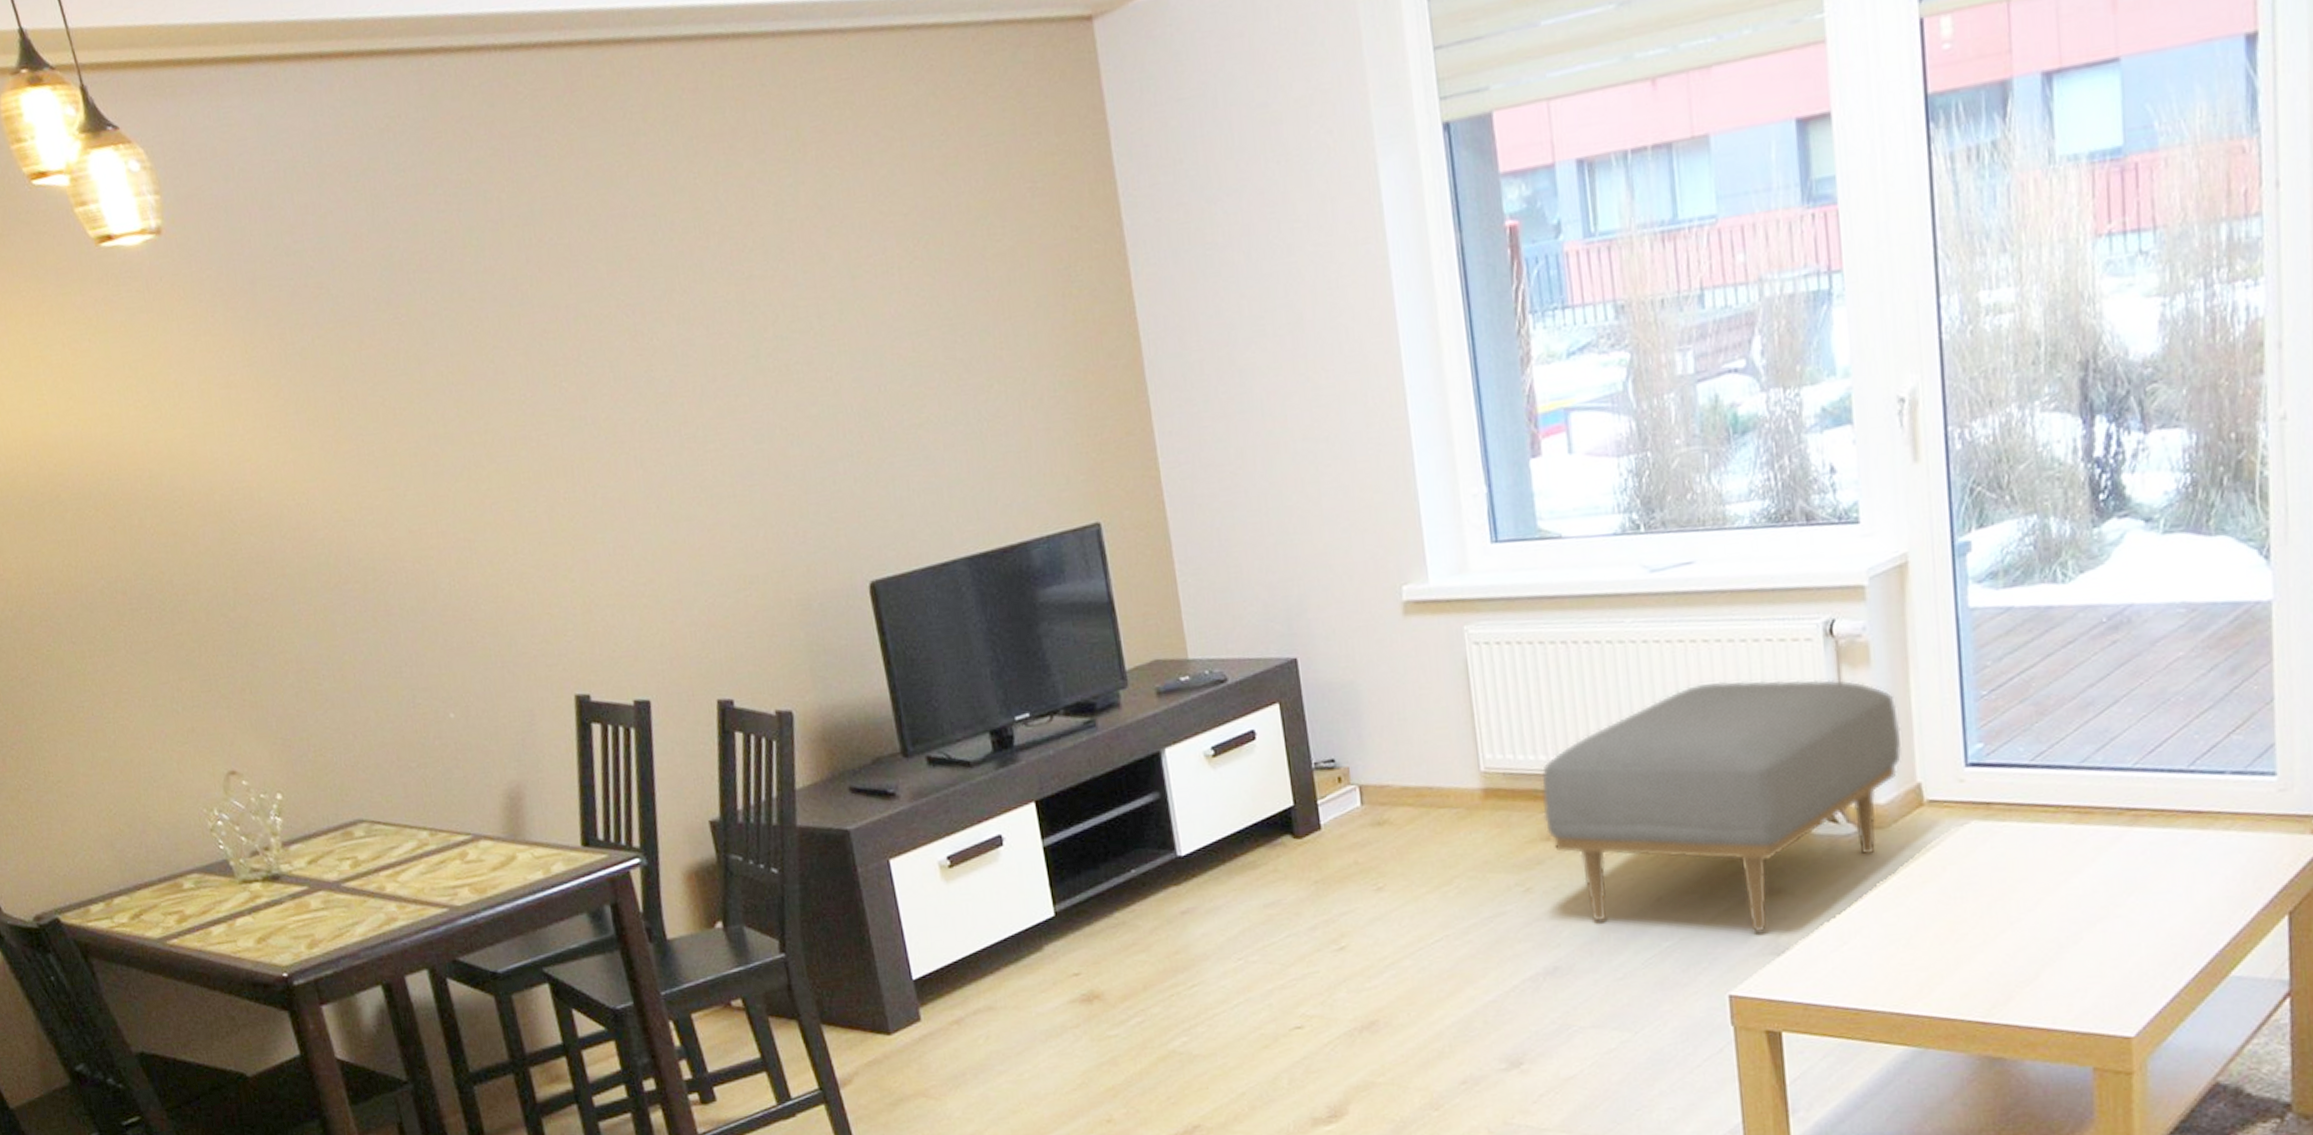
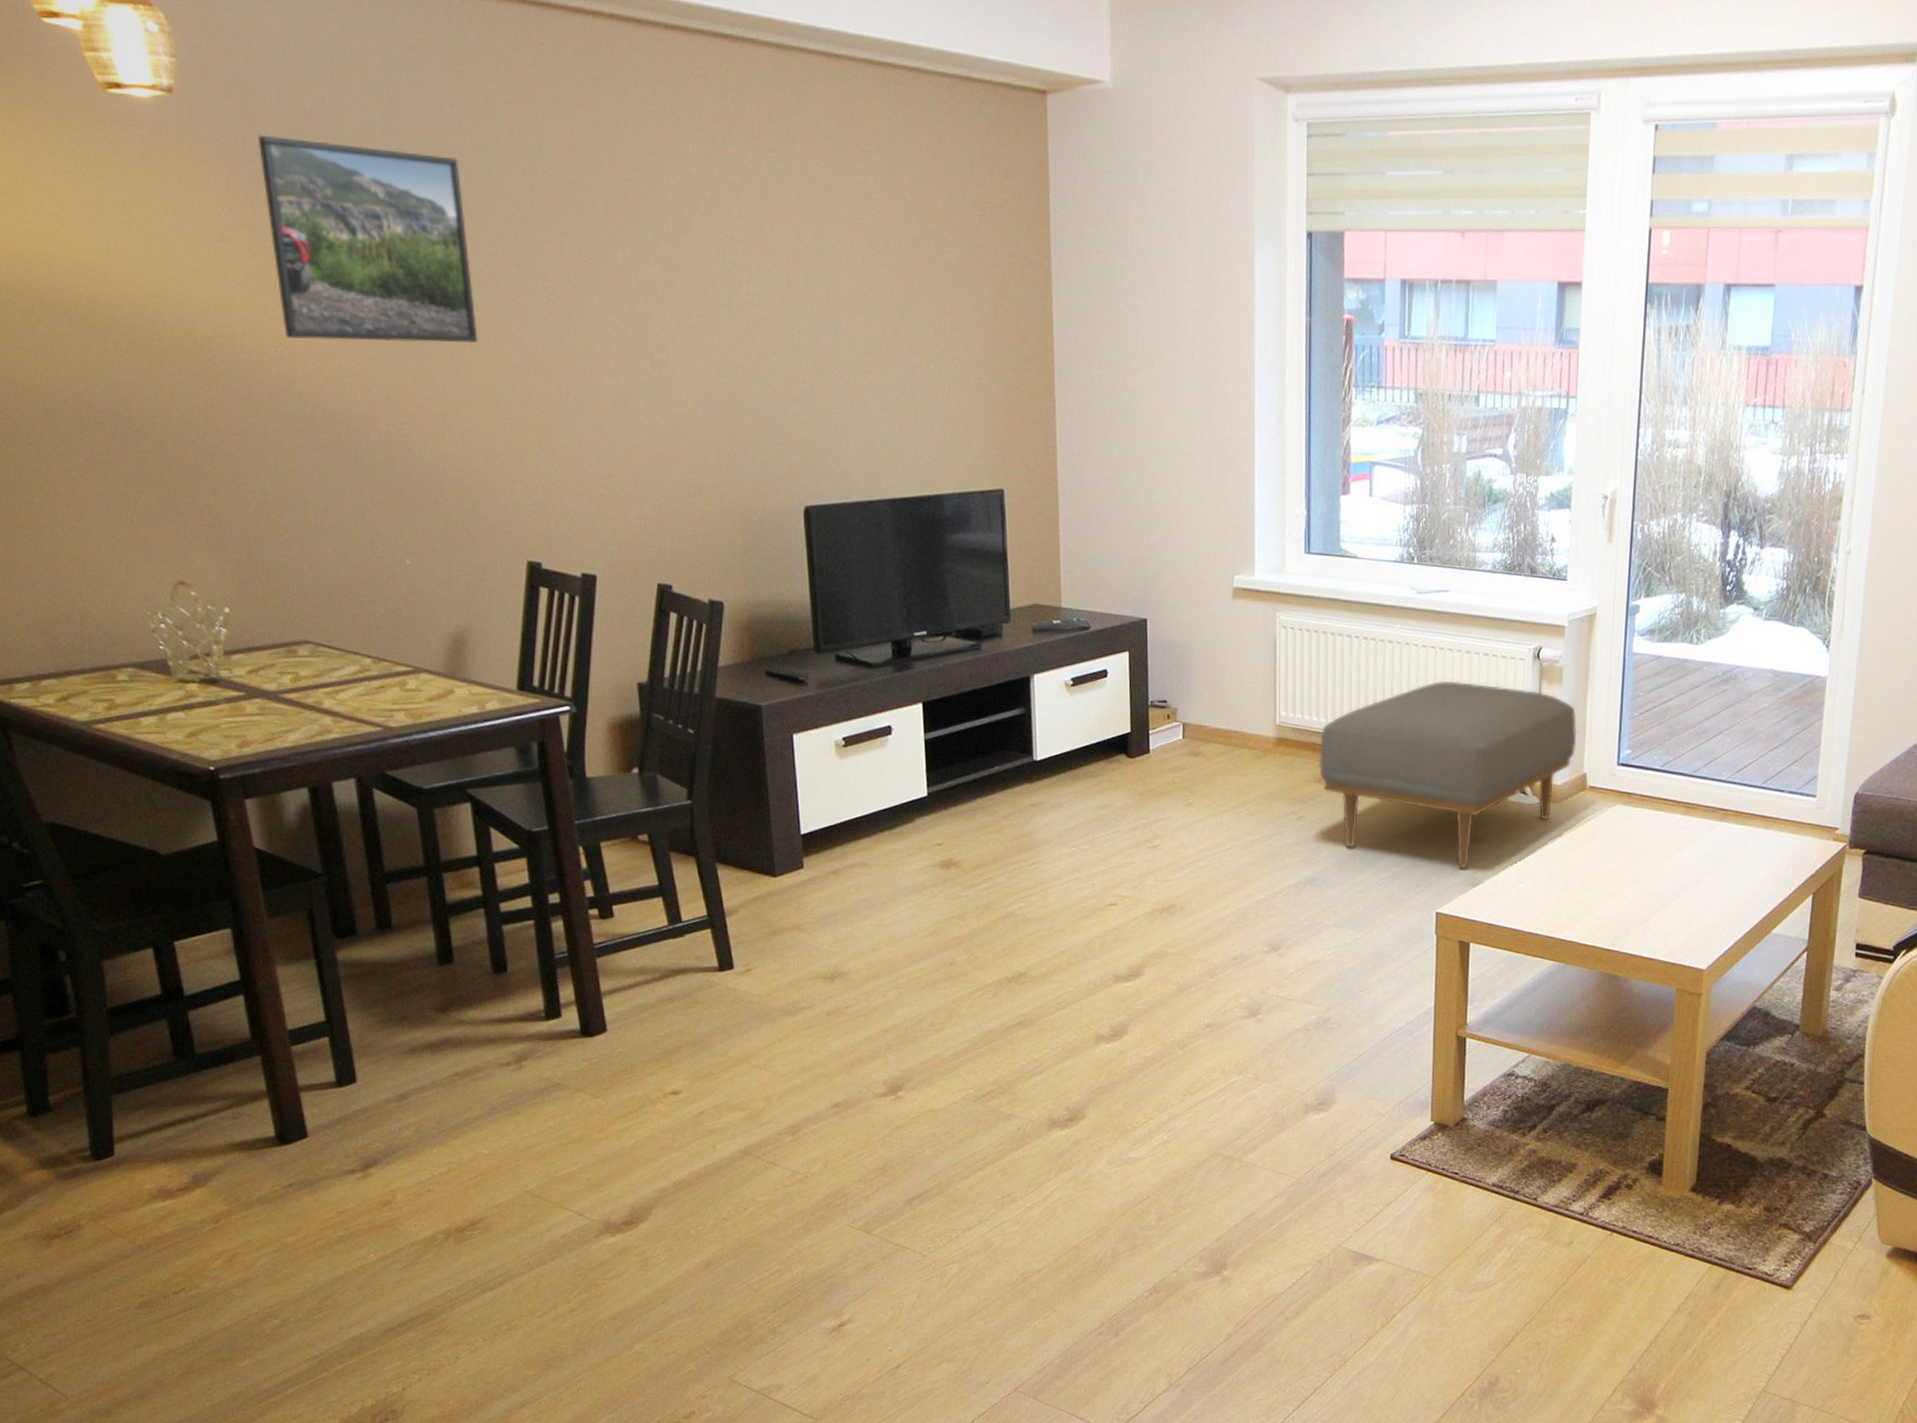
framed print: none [248,244,494,482] -> present [257,134,478,344]

